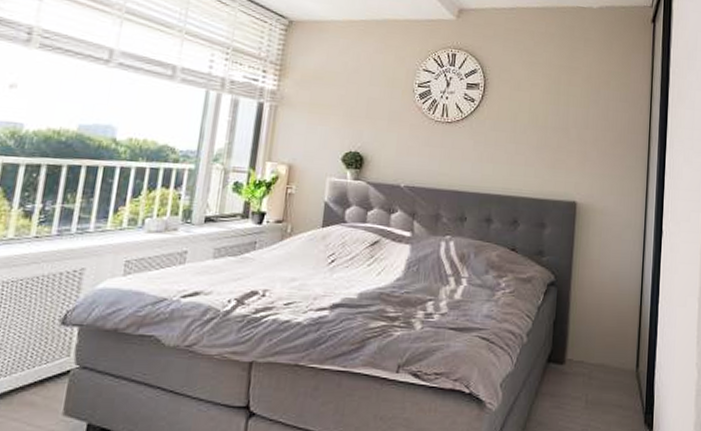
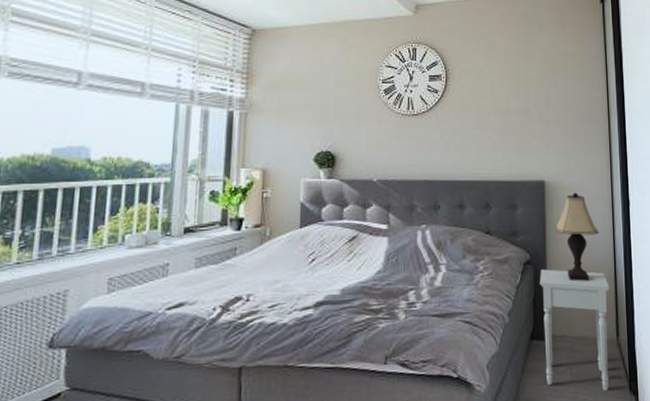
nightstand: none [560,292,634,422] -> present [539,269,609,391]
lamp: none [583,216,629,308] -> present [555,192,600,282]

